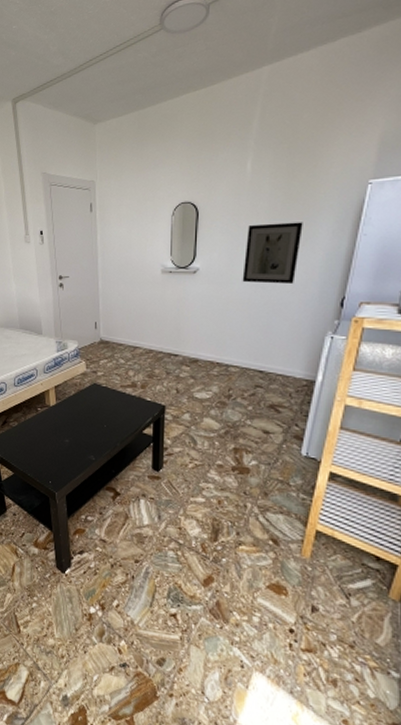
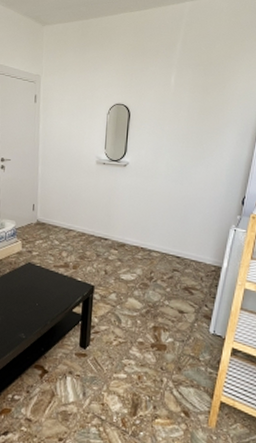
wall art: present [242,222,303,284] -> none [165,129,214,182]

